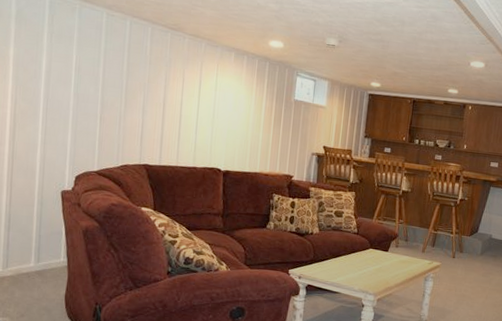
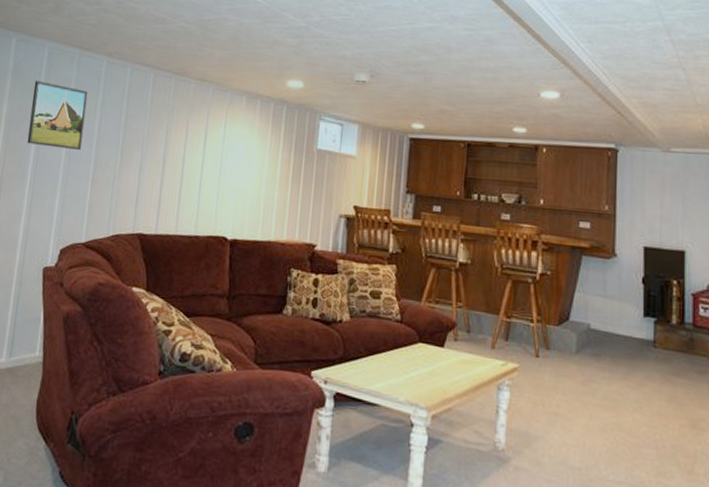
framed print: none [36,27,91,93] -> present [27,81,88,151]

